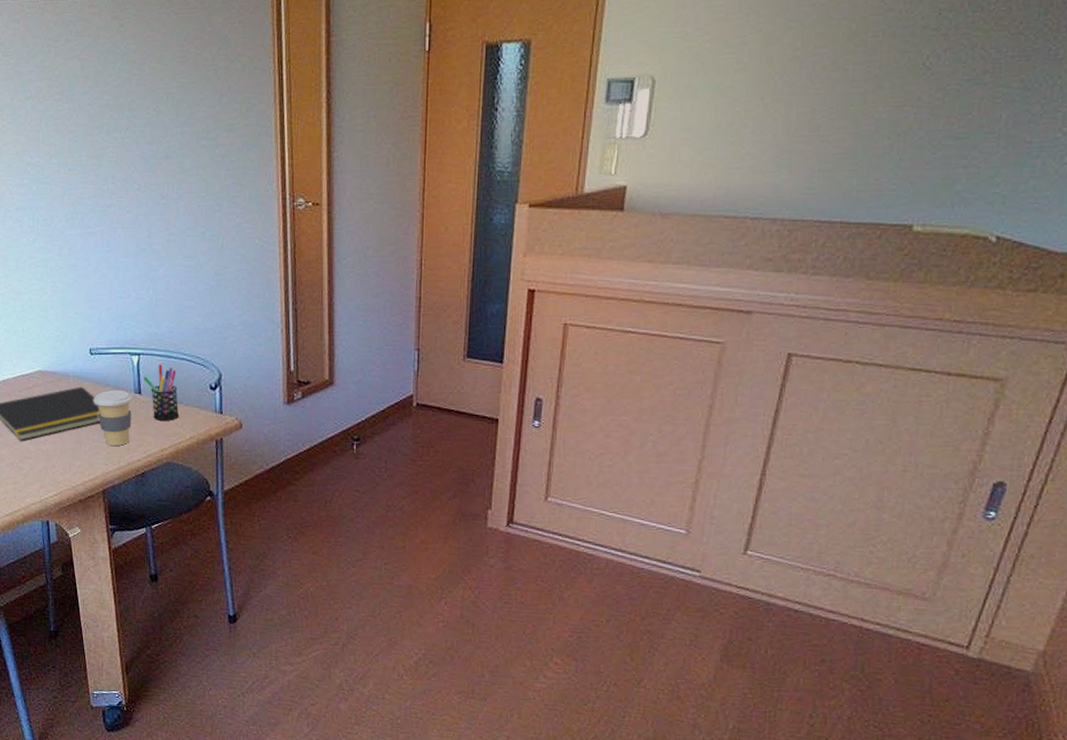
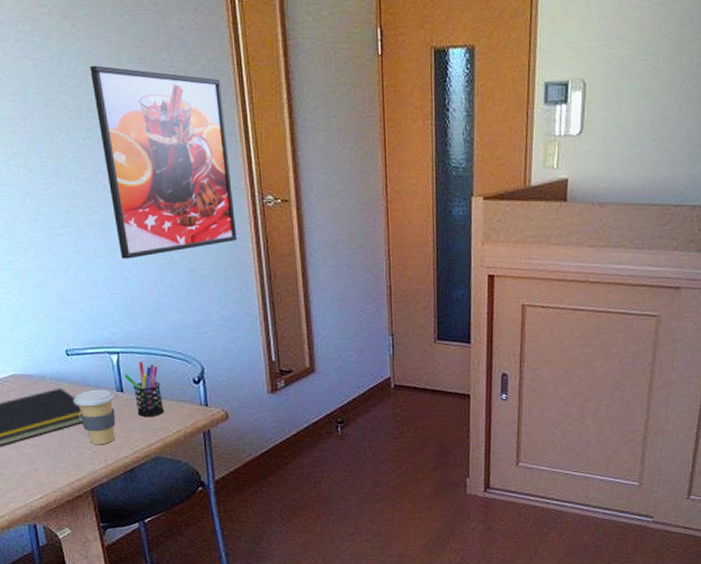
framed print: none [134,64,265,260] -> present [90,65,238,259]

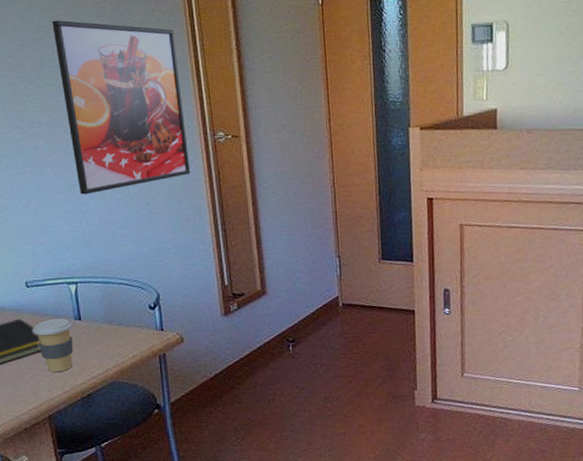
pen holder: present [124,361,165,417] -> none [82,290,121,343]

